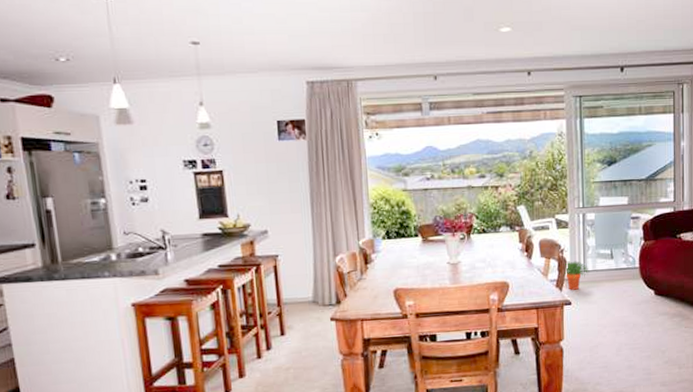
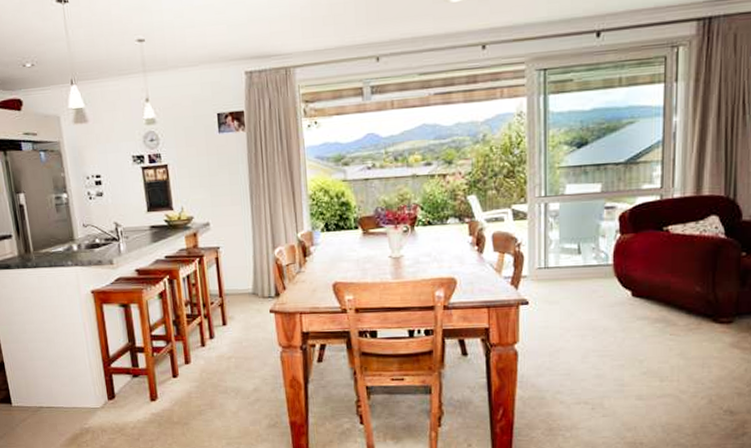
potted plant: present [563,261,589,290] -> none [520,256,551,289]

